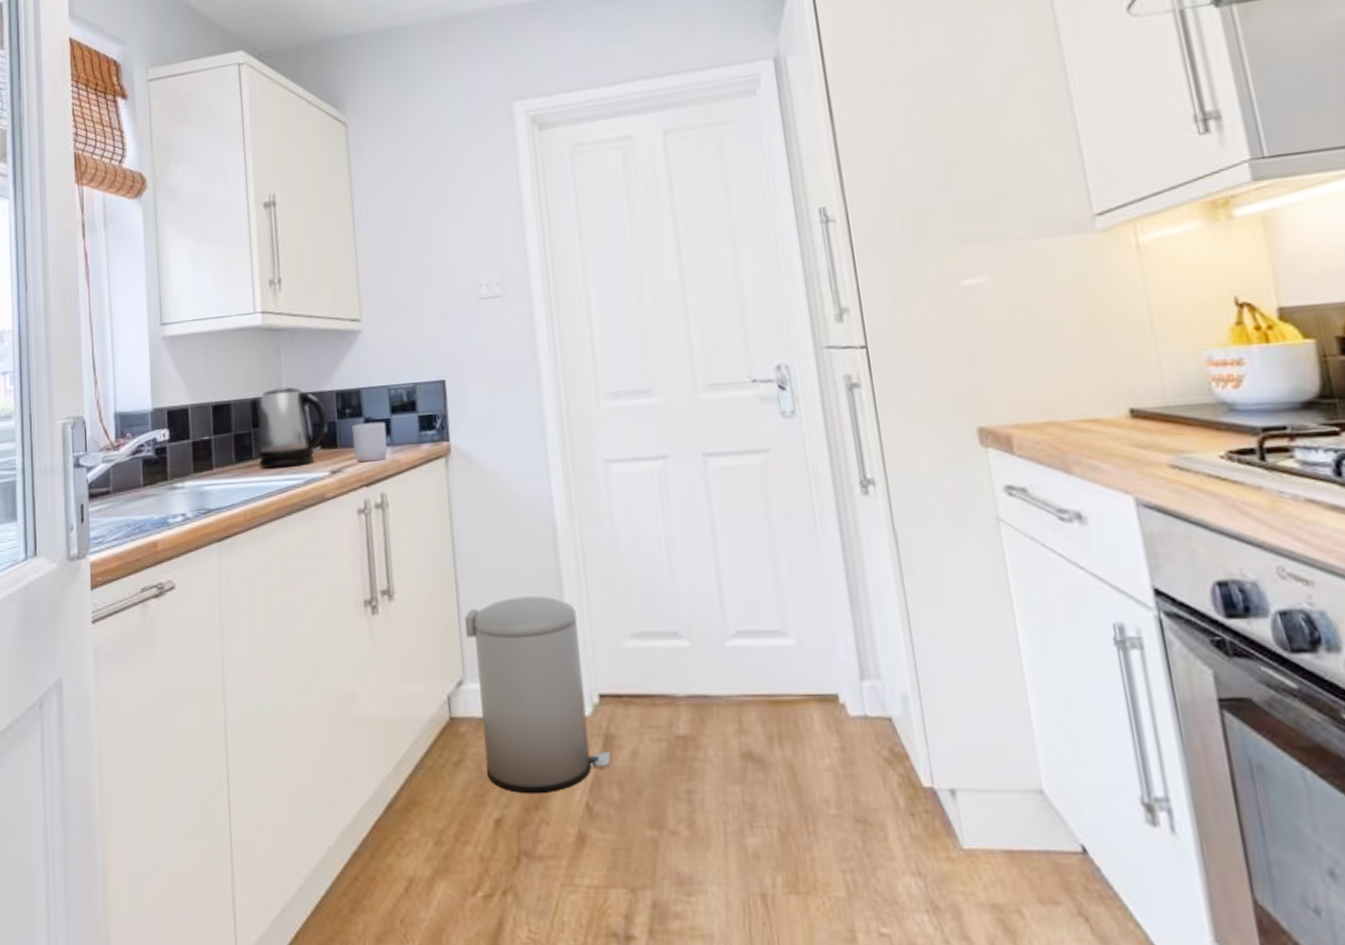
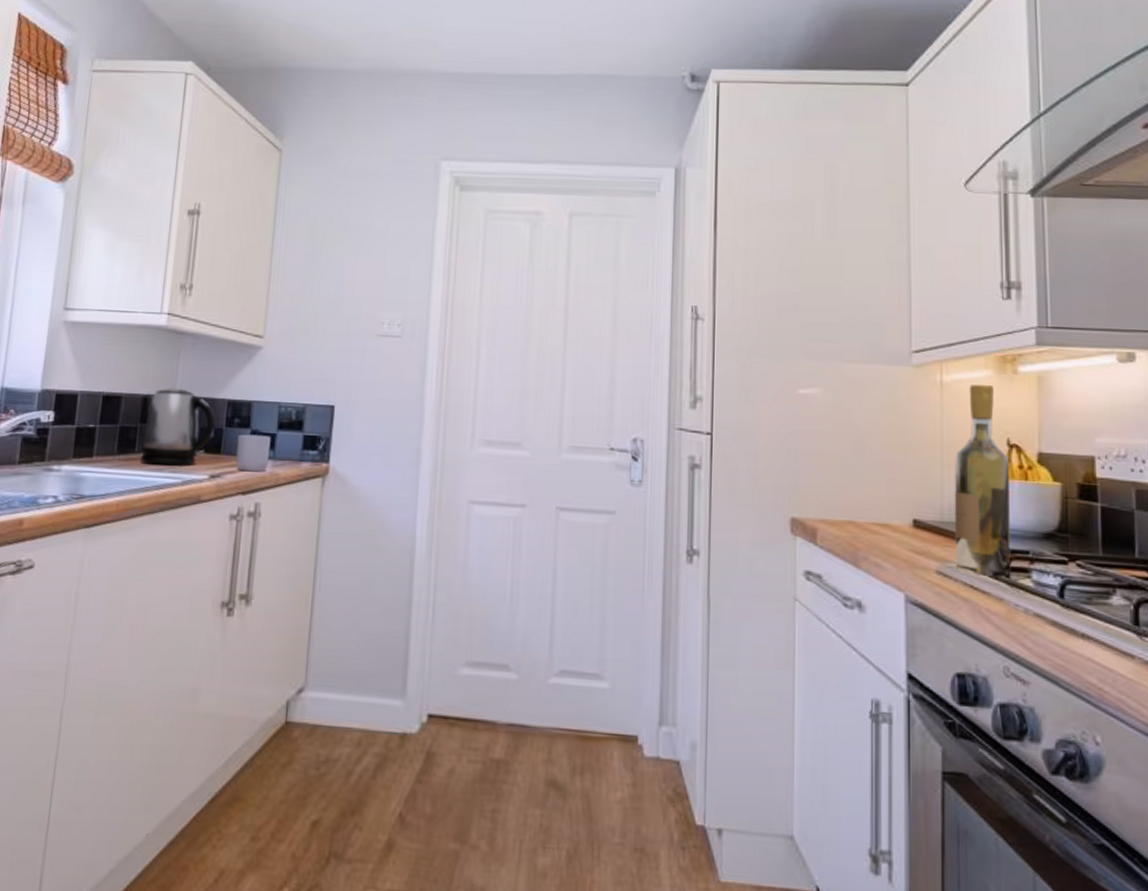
pedal bin: present [464,596,612,793] -> none [312,616,430,801]
bottle: none [1170,238,1266,464] -> present [954,384,1011,578]

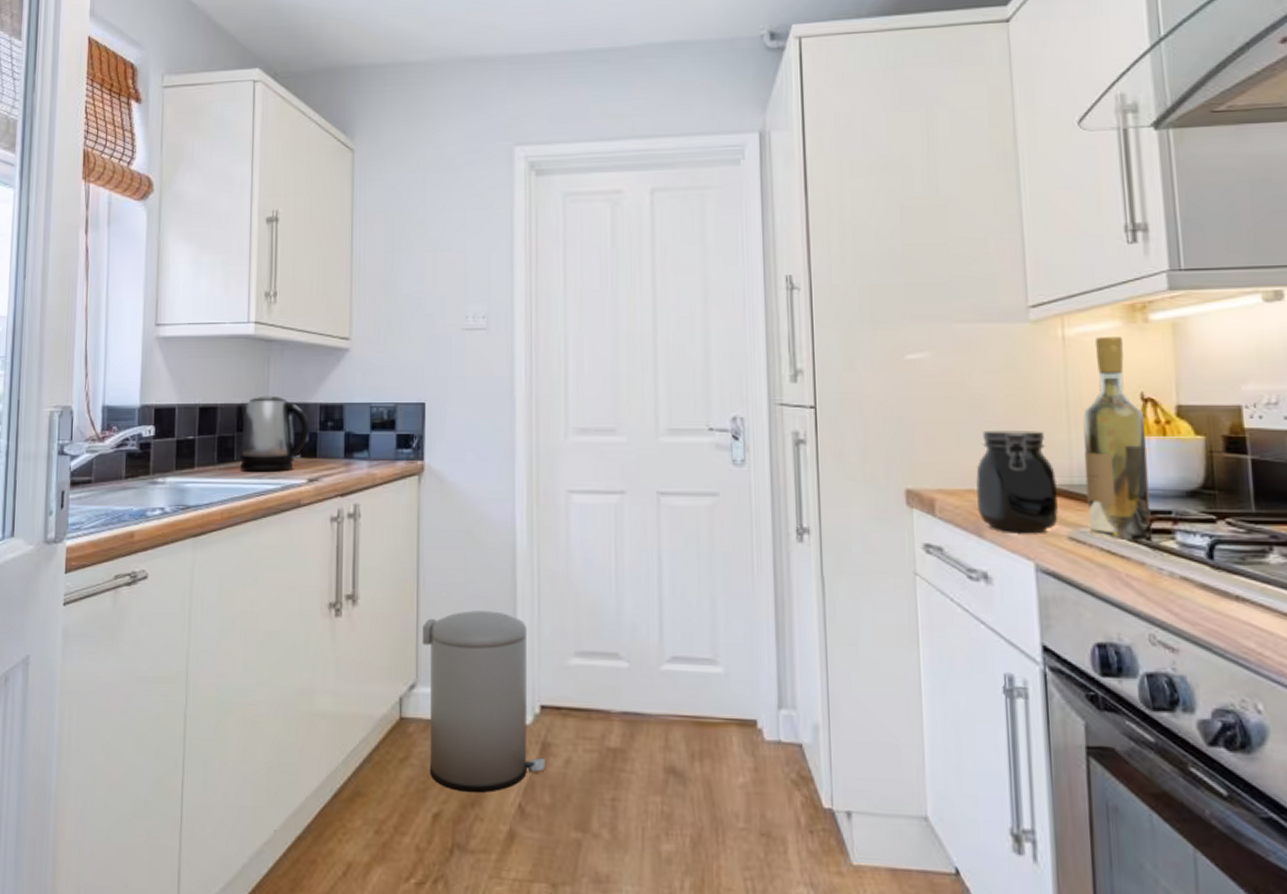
mug: present [235,434,271,472] -> none [331,437,365,474]
pedal bin: none [312,616,430,801] -> present [422,611,546,792]
jar: none [855,465,929,566] -> present [975,429,1058,534]

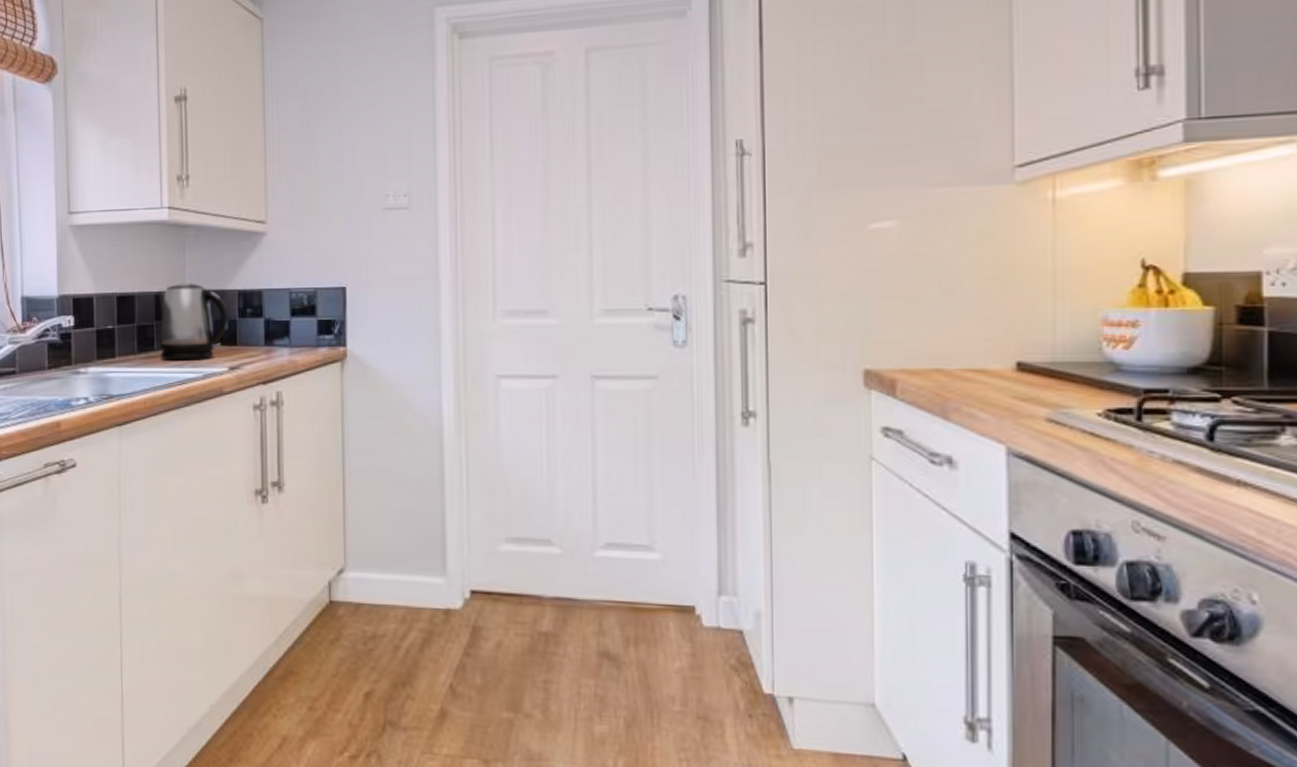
pedal bin: present [422,611,546,792] -> none [348,497,477,673]
jar: present [975,429,1058,534] -> none [943,303,1037,416]
bottle: present [1082,337,1151,541] -> none [1070,197,1145,422]

